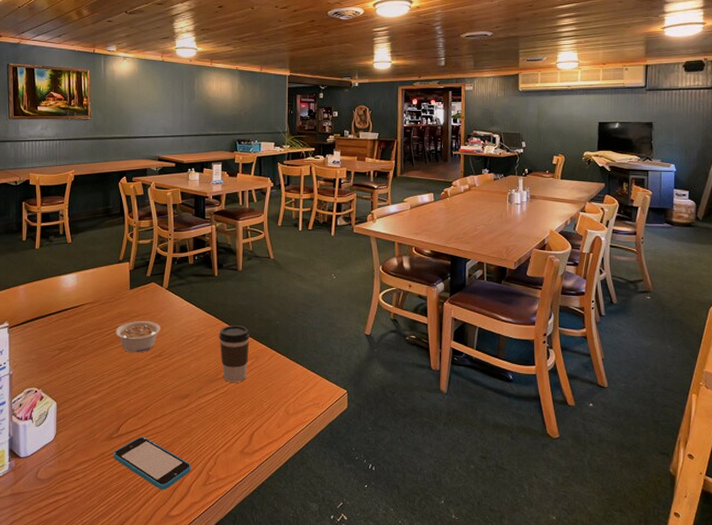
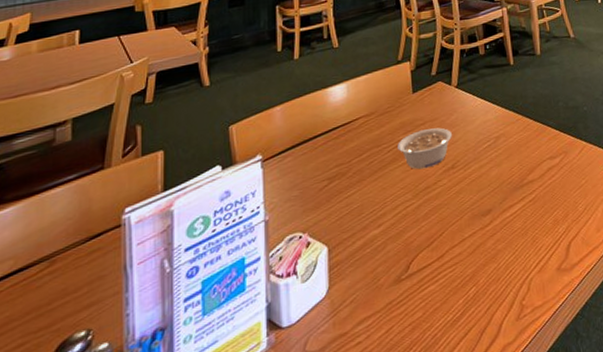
smartphone: present [113,436,191,490] -> none [403,271,501,336]
coffee cup: present [219,326,250,382] -> none [520,118,557,187]

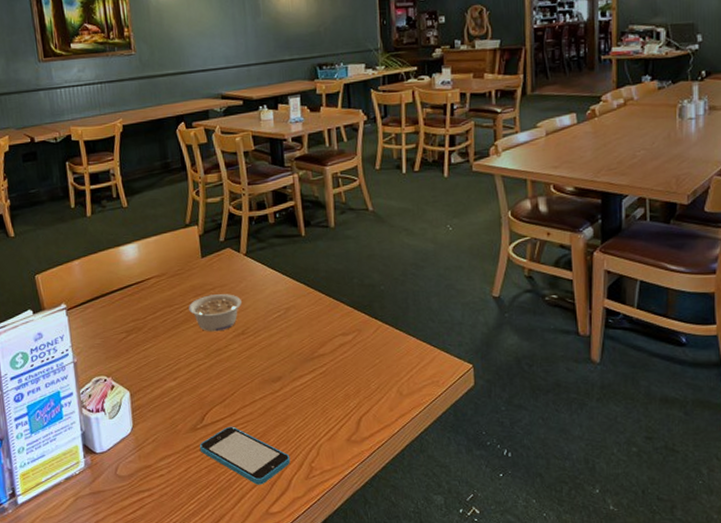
smartphone: none [403,271,501,336] -> present [199,426,291,485]

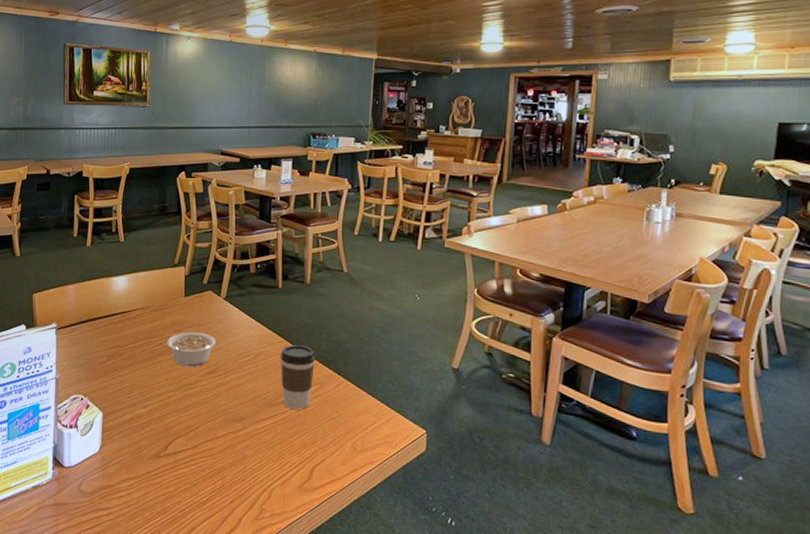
smartphone: present [199,426,291,485] -> none [159,458,243,519]
coffee cup: none [311,294,350,361] -> present [280,345,315,410]

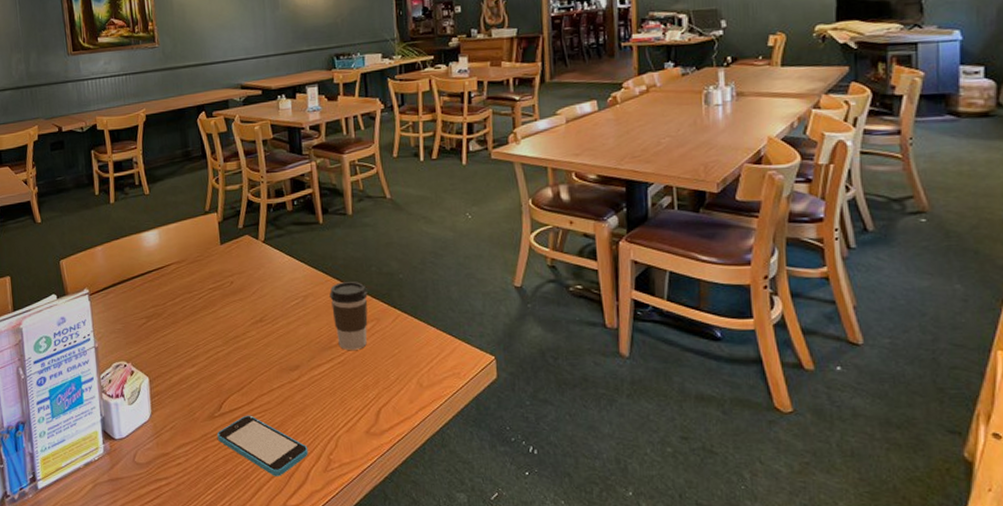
smartphone: none [159,458,243,519] -> present [216,415,309,476]
legume: present [167,332,216,367] -> none [207,281,260,319]

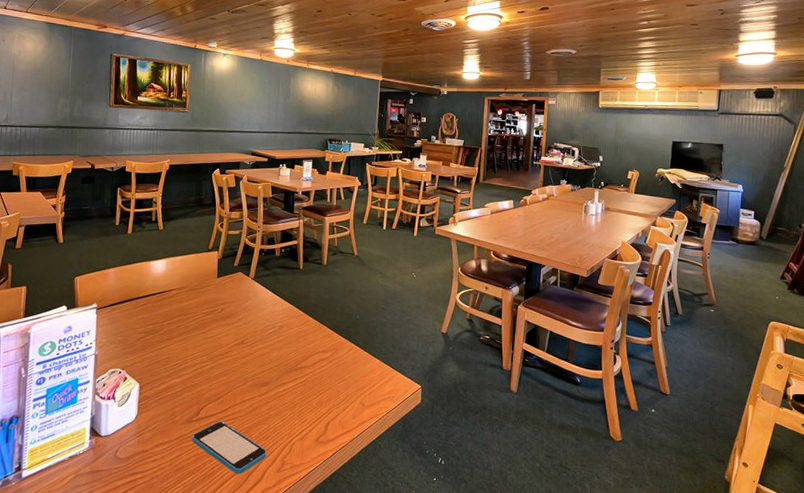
coffee cup: present [329,282,368,350] -> none [300,317,331,373]

